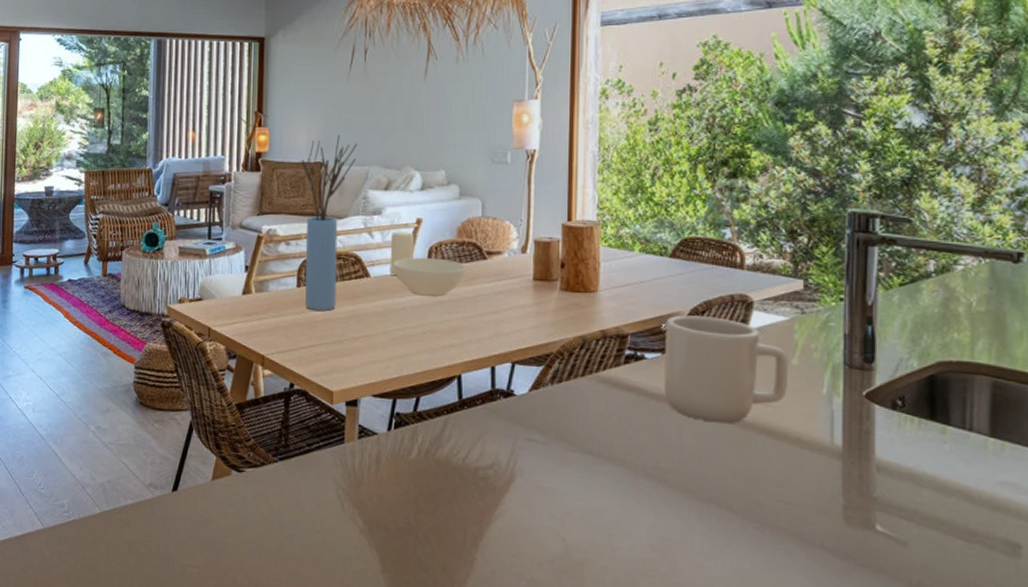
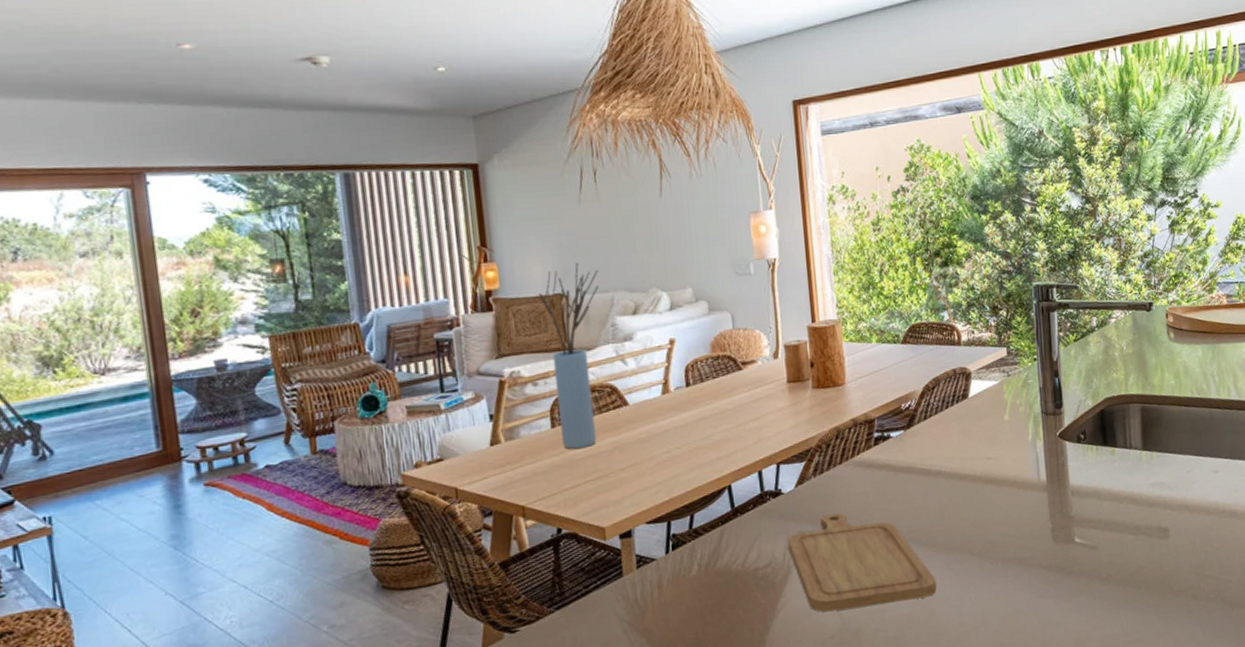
candle: present [389,231,414,275] -> none [645,353,671,399]
bowl: present [394,257,466,296] -> none [651,375,724,415]
chopping board: none [514,428,683,547] -> present [787,513,937,613]
mug: present [663,315,789,424] -> none [904,390,1003,483]

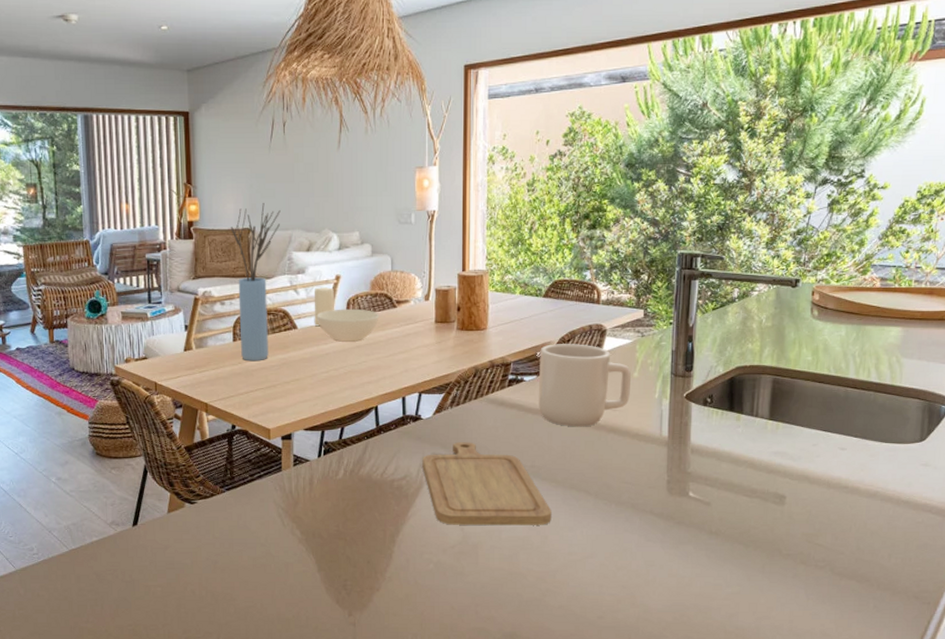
candle: none [645,353,671,399] -> present [314,287,334,326]
bowl: none [651,375,724,415] -> present [317,308,379,342]
mug: none [904,390,1003,483] -> present [538,344,632,427]

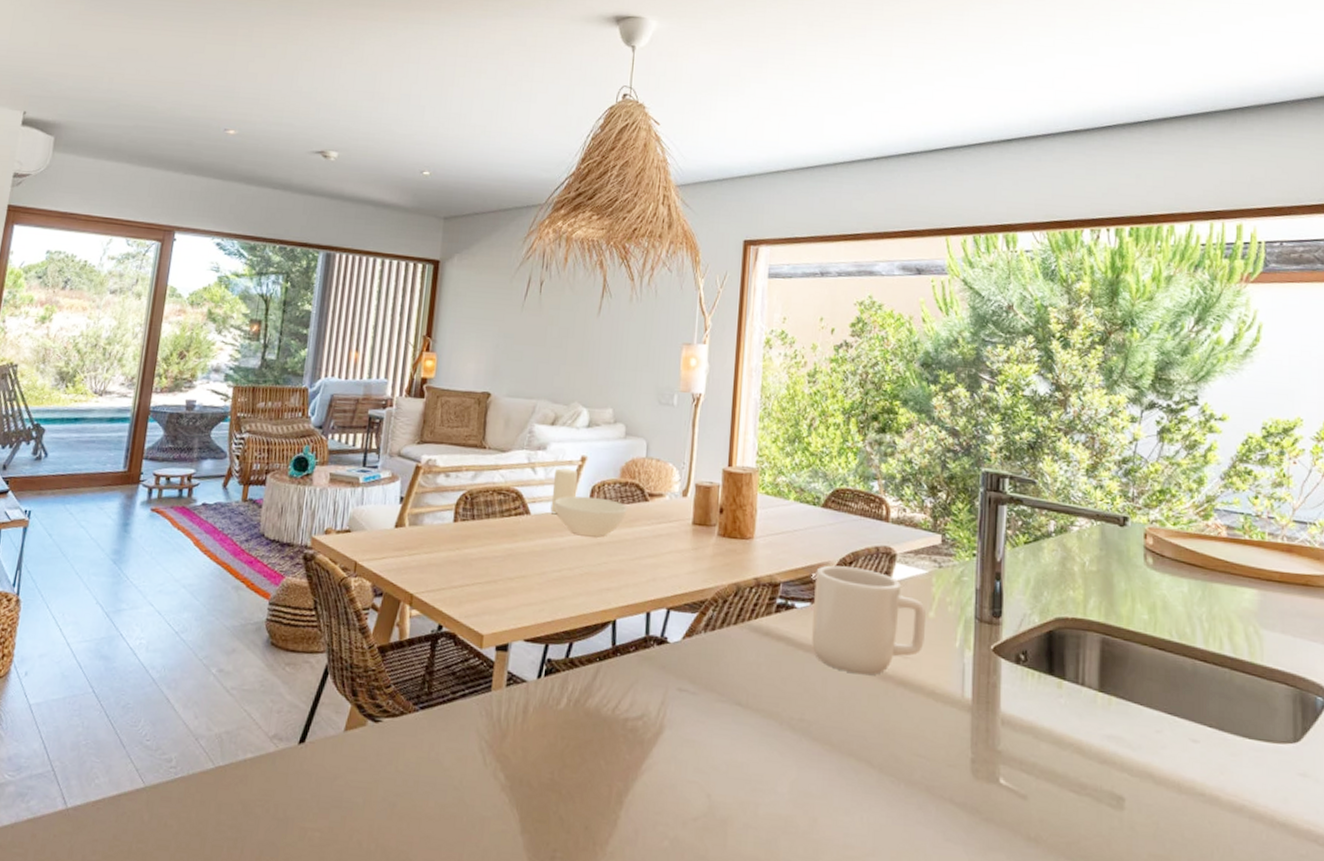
vase: present [230,203,281,362] -> none [461,366,527,549]
chopping board: present [422,442,552,526] -> none [664,677,824,803]

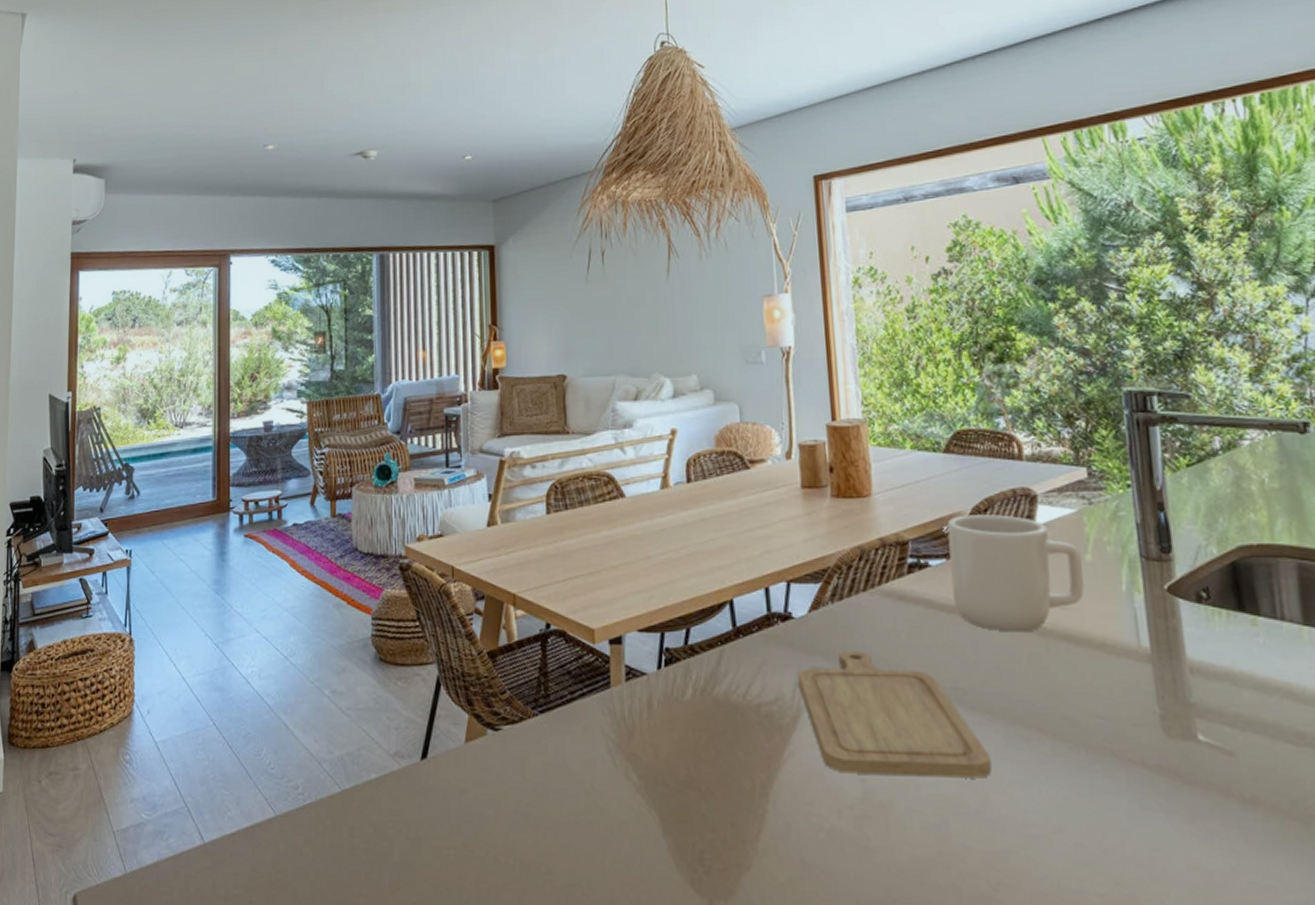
candle: present [550,468,578,513] -> none [644,444,671,493]
bowl: present [555,496,628,538] -> none [650,471,729,514]
chopping board: none [664,677,824,803] -> present [798,651,992,779]

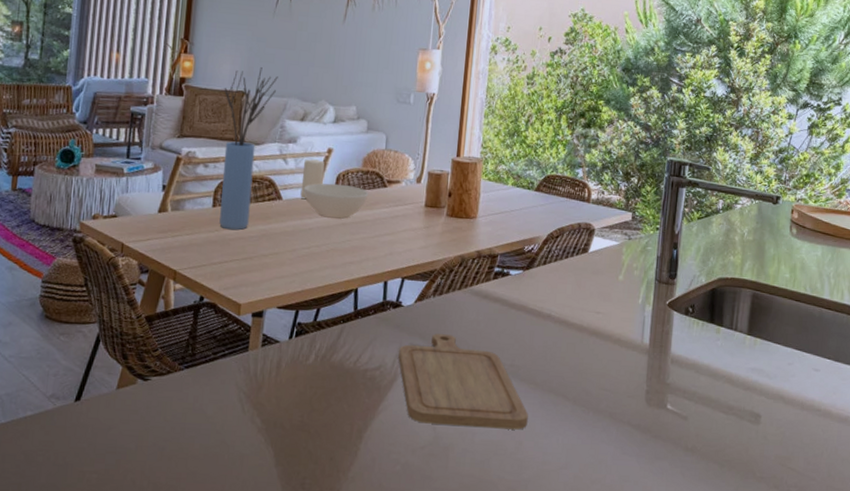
vase: none [542,345,601,540] -> present [219,67,278,231]
candle: none [644,444,671,493] -> present [300,159,325,198]
bowl: none [650,471,729,514] -> present [304,183,369,219]
mug: present [947,514,1085,632] -> none [522,239,617,328]

